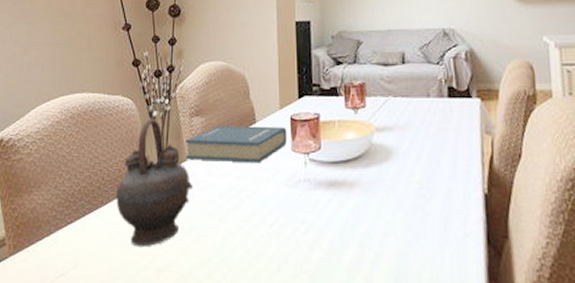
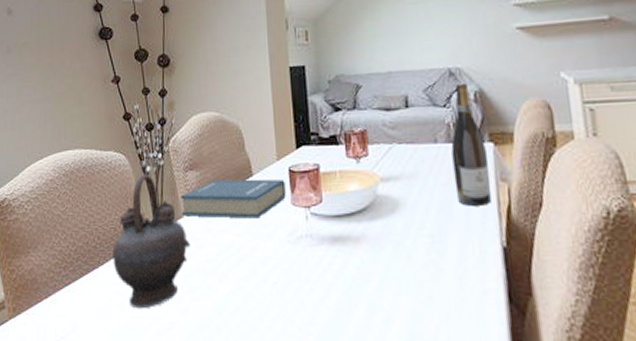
wine bottle: none [442,43,477,156] -> present [451,83,491,206]

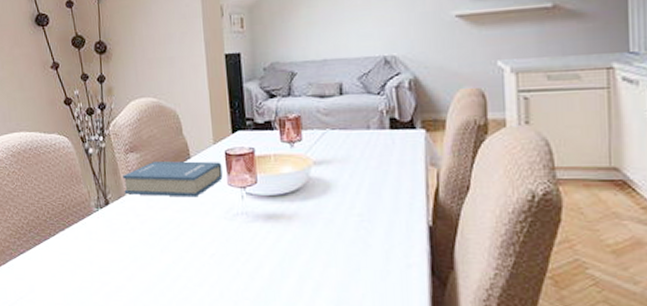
teapot: present [112,173,191,309] -> none [61,155,134,275]
wine bottle: present [451,83,491,206] -> none [383,71,421,188]

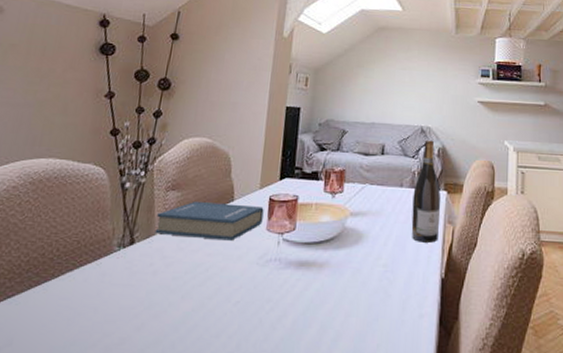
wine bottle: none [383,71,421,188] -> present [411,140,441,243]

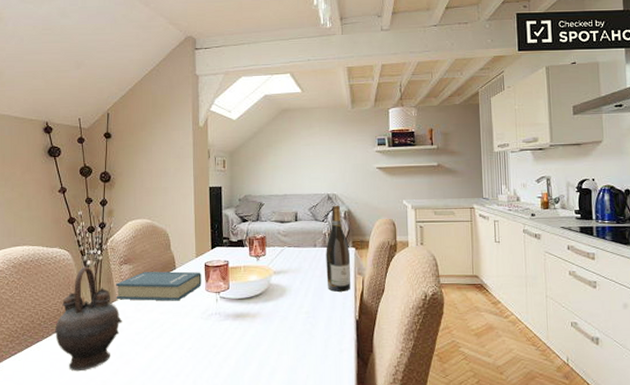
teapot: none [69,189,159,324] -> present [55,266,123,372]

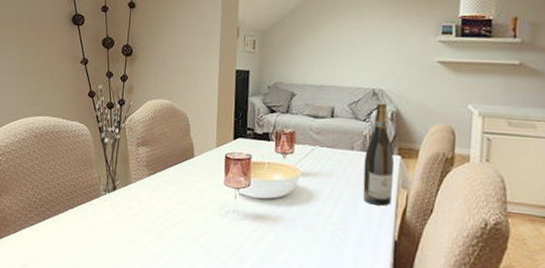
teapot: present [55,266,123,372] -> none [71,144,137,252]
hardback book: present [116,271,202,301] -> none [131,156,221,192]

